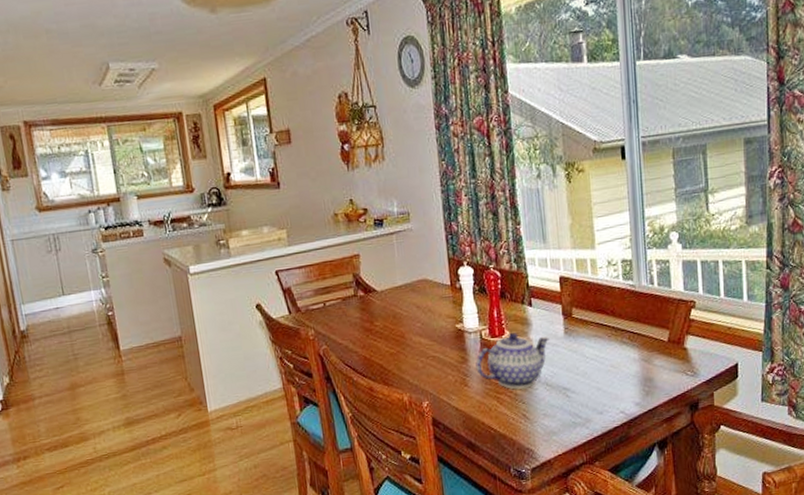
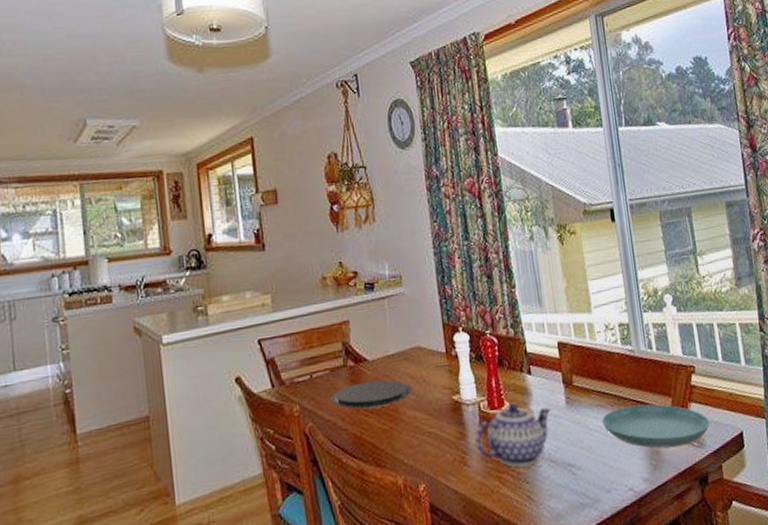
plate: none [342,309,419,335] -> present [331,380,413,410]
saucer: none [599,336,706,376] -> present [602,404,710,448]

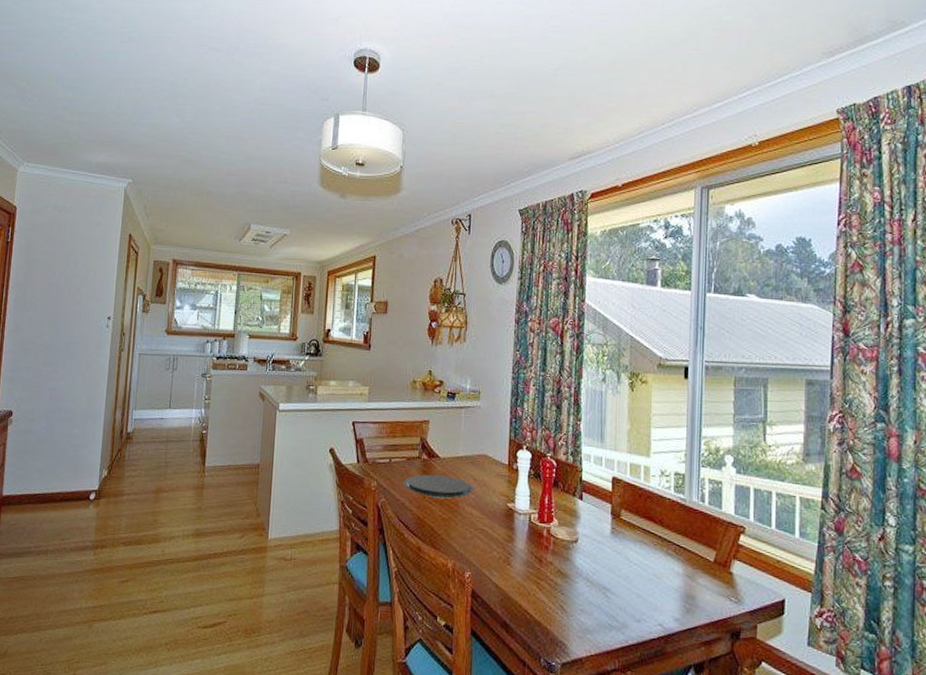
teapot: present [475,403,551,468] -> none [521,521,595,580]
saucer: present [602,404,710,448] -> none [643,548,752,598]

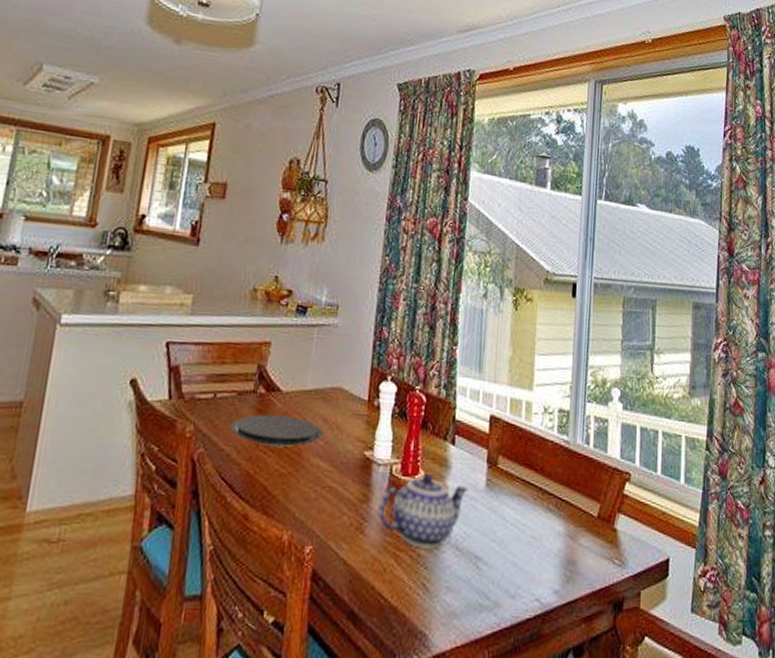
teapot: none [521,521,595,580] -> present [377,473,468,549]

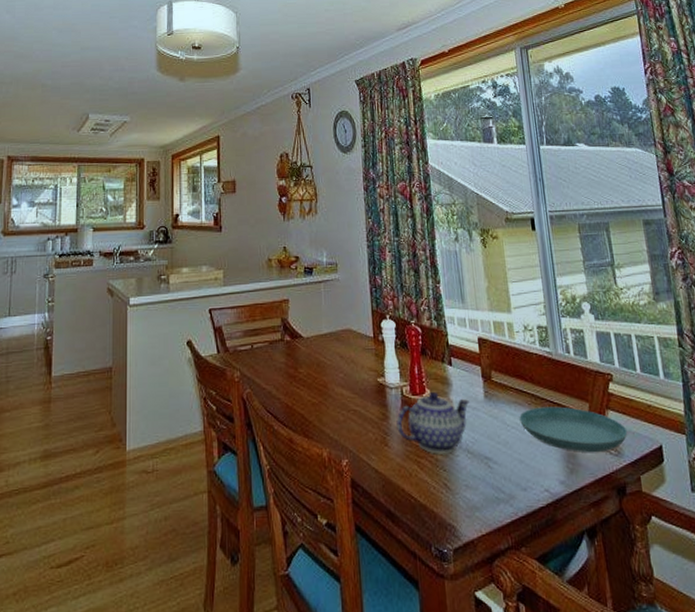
plate: present [230,414,324,448] -> none [268,356,342,383]
saucer: none [521,503,636,561] -> present [519,406,628,453]

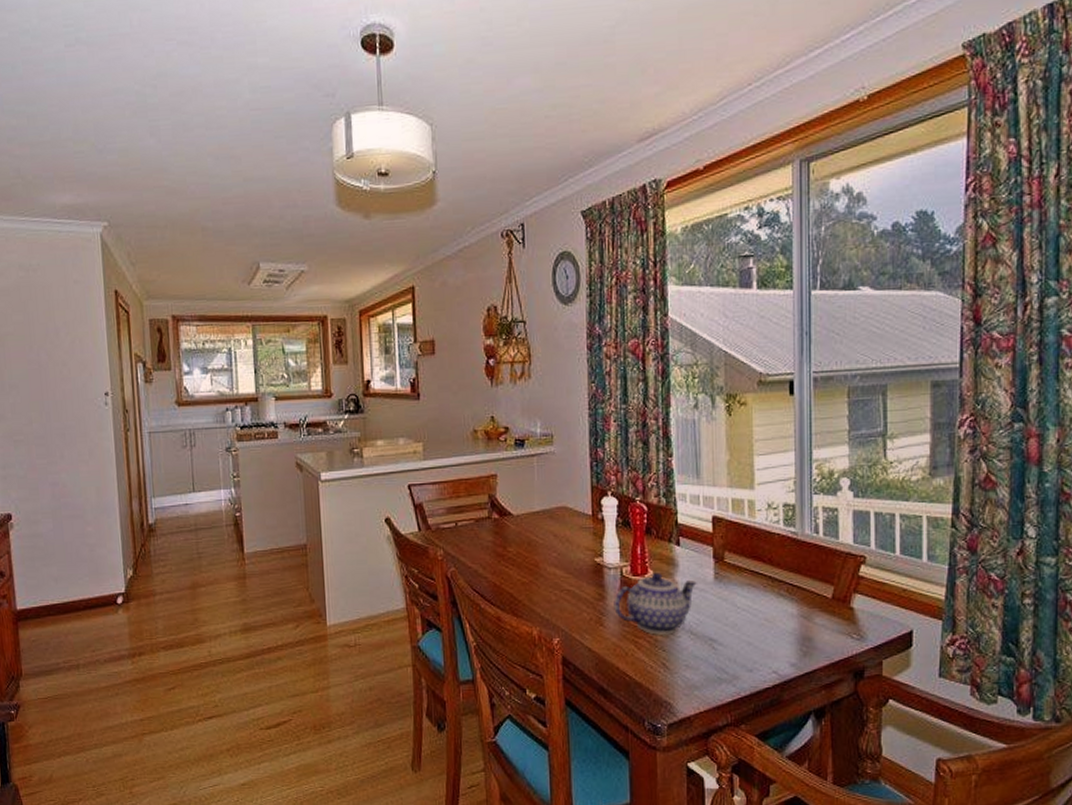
saucer: present [519,406,628,453] -> none [752,589,875,637]

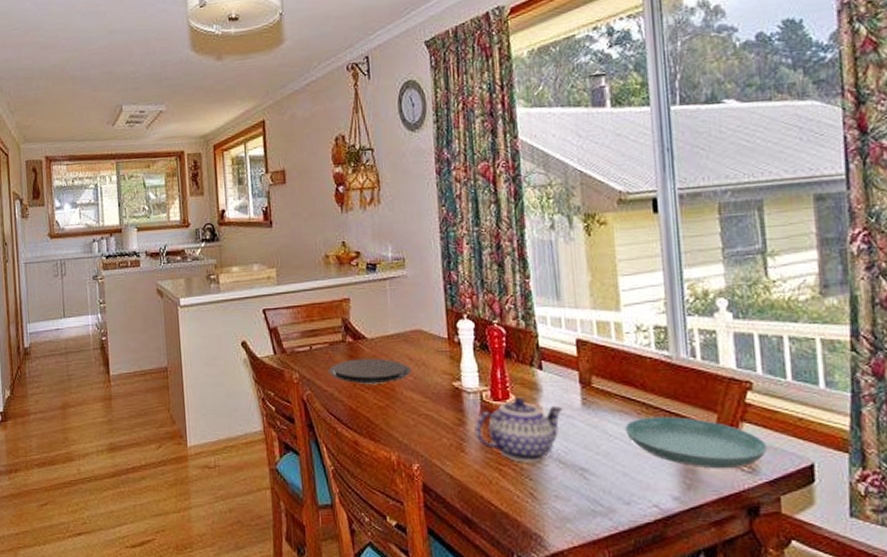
plate: none [473,535,555,562] -> present [328,358,411,385]
saucer: none [752,589,875,637] -> present [625,417,768,469]

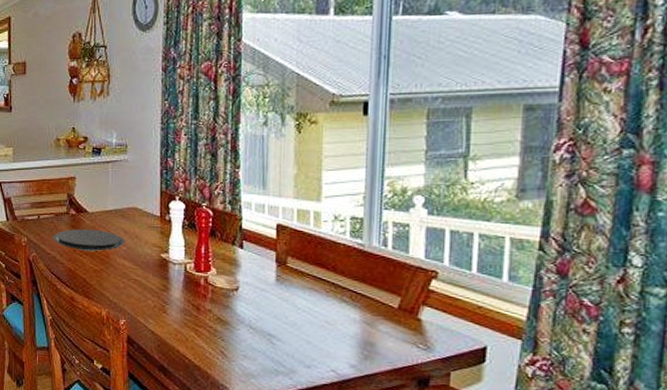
teapot: present [474,397,563,463] -> none [177,270,258,327]
saucer: present [625,417,768,469] -> none [313,295,445,345]

